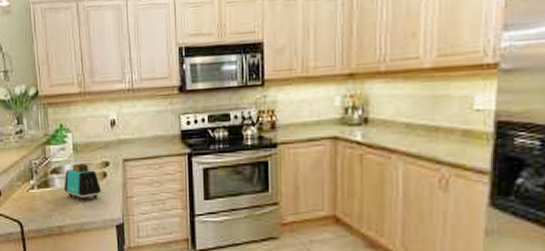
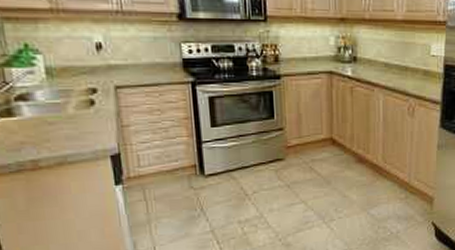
toaster: present [64,163,101,201] -> none [36,89,89,131]

